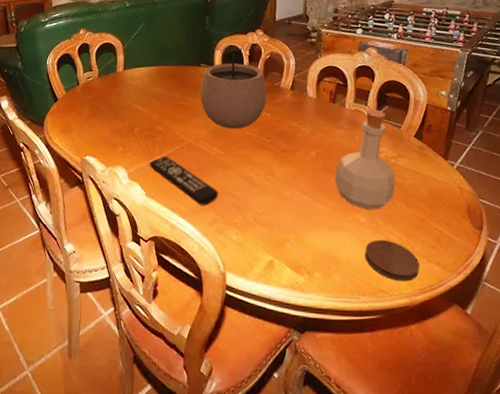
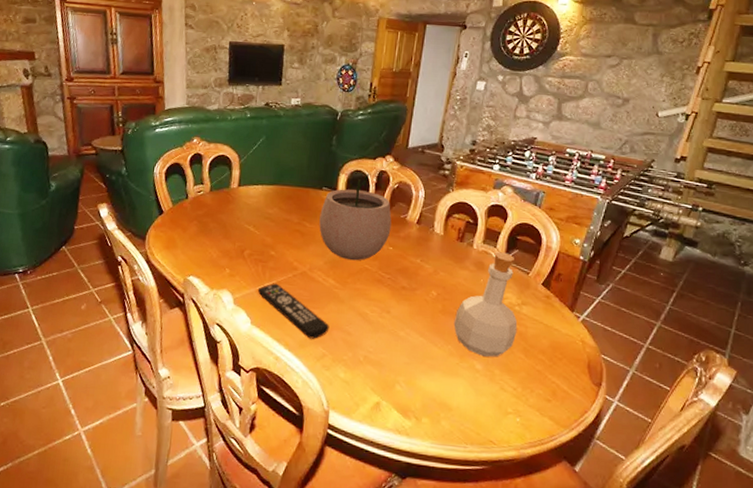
coaster: present [364,240,420,282] -> none [476,388,532,434]

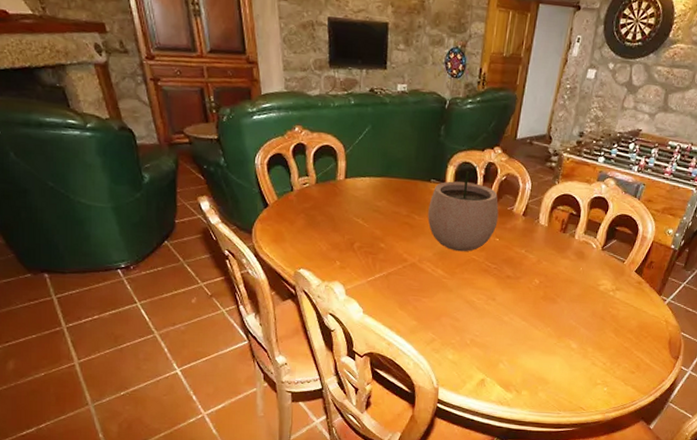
remote control: present [257,283,330,339] -> none [368,274,439,326]
bottle: present [453,252,518,357] -> none [553,242,612,337]

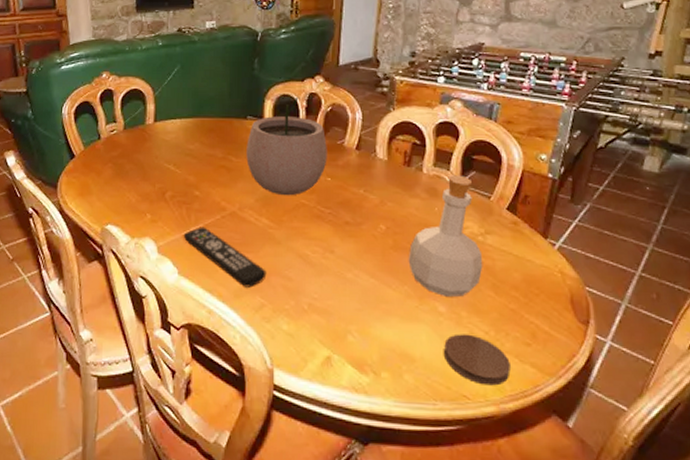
remote control: none [368,274,439,326] -> present [183,226,267,288]
bottle: none [553,242,612,337] -> present [408,175,483,297]
coaster: none [570,364,618,401] -> present [443,334,511,386]

